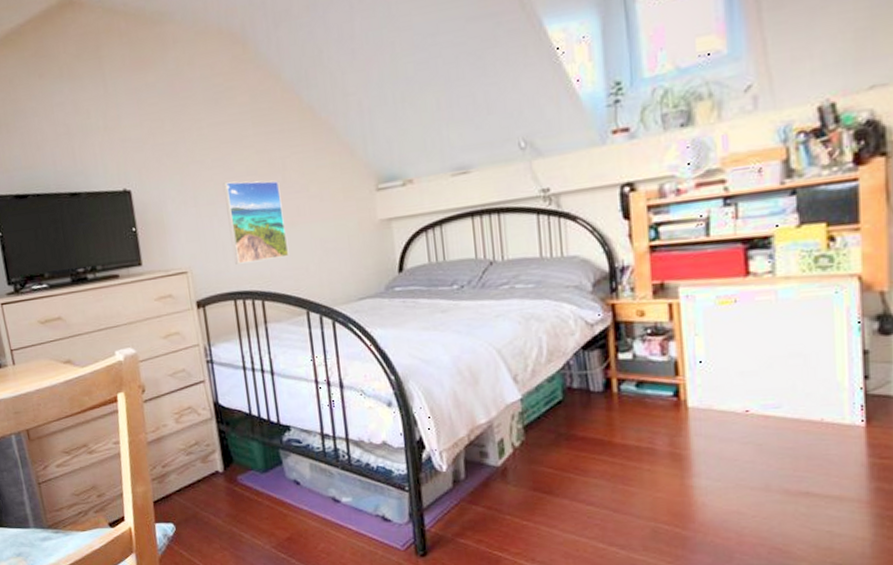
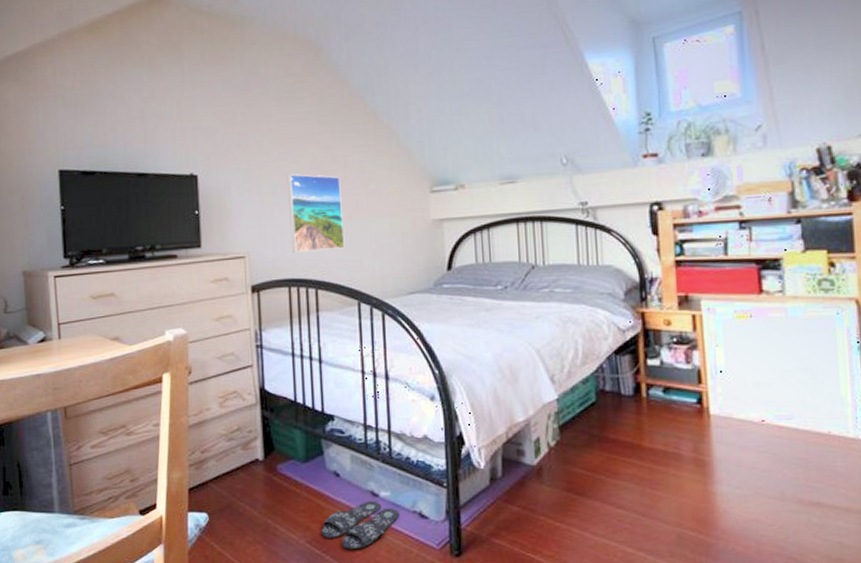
slippers: none [285,506,362,553] -> present [321,500,399,550]

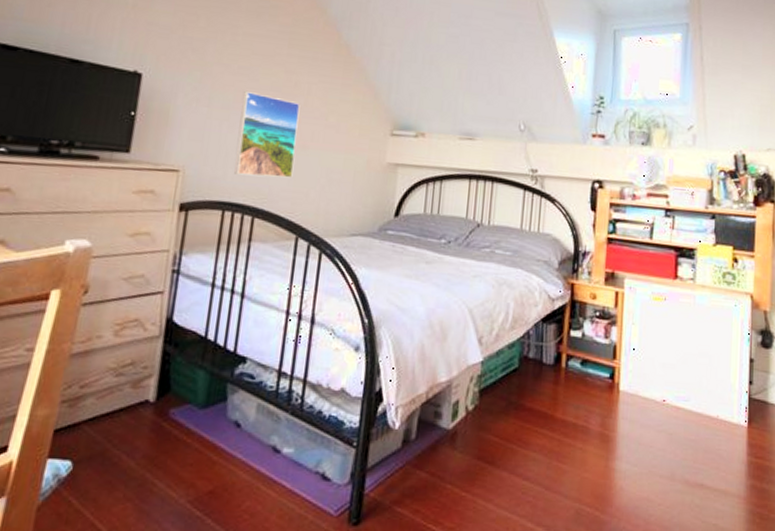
slippers: present [321,500,399,550] -> none [207,457,300,513]

